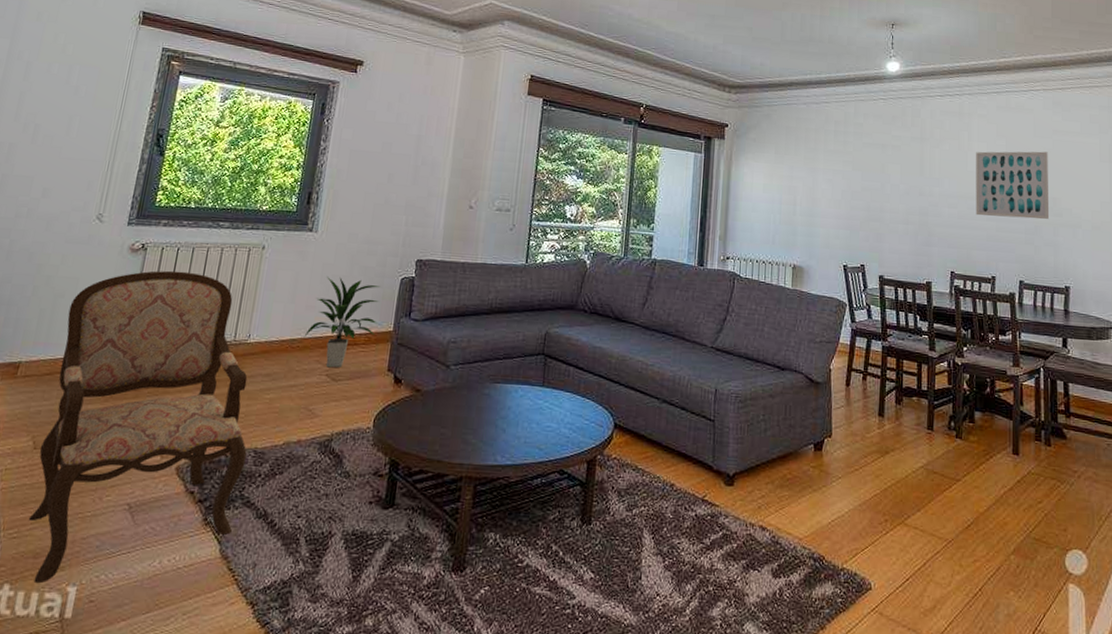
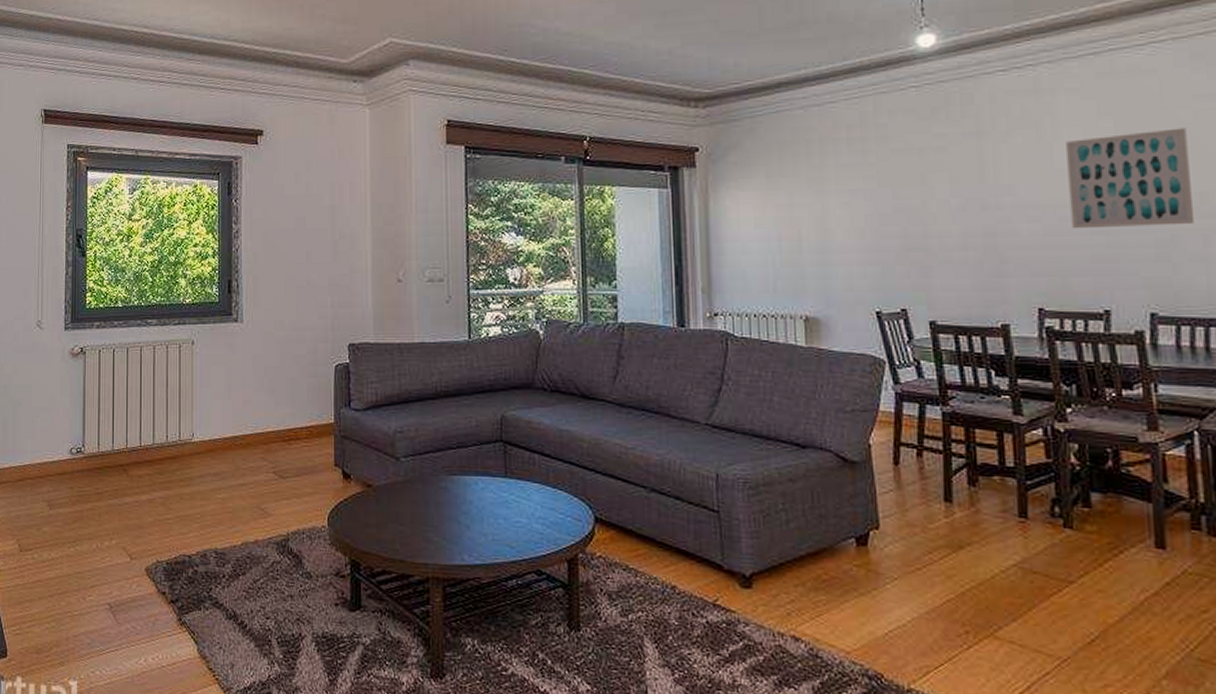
armchair: present [28,270,248,584] -> none [25,373,208,677]
indoor plant: present [303,277,381,368] -> none [245,369,317,465]

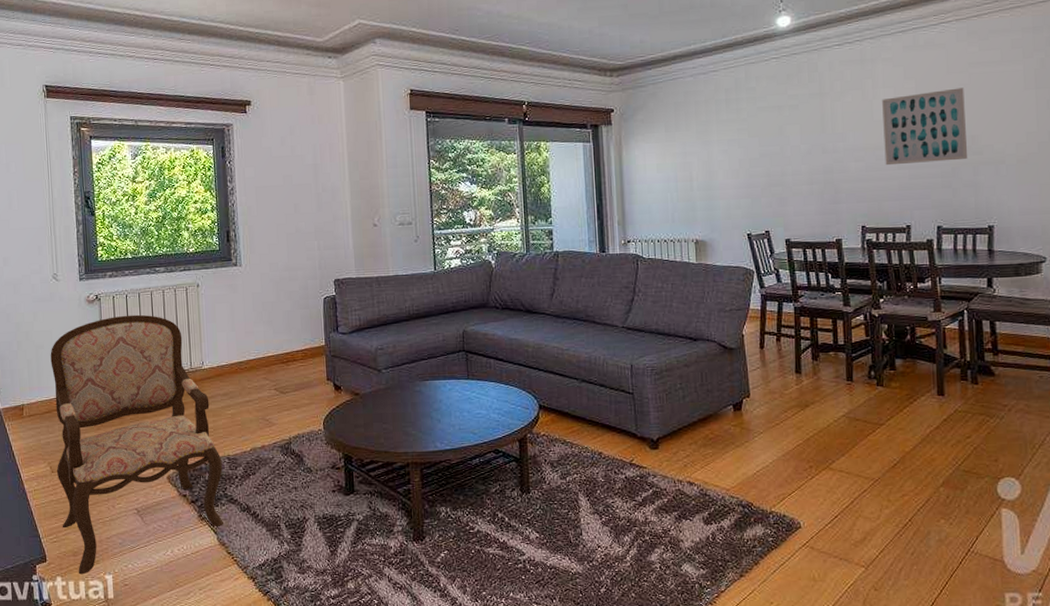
armchair: none [25,373,208,677] -> present [50,314,223,575]

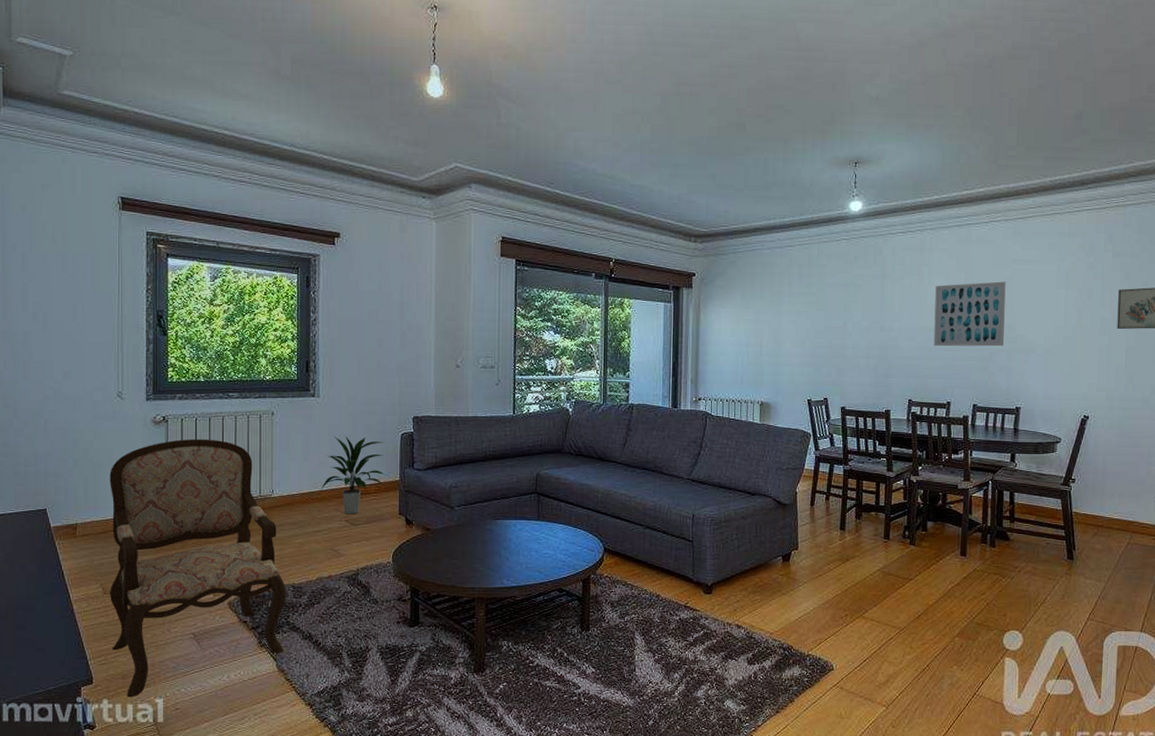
indoor plant: none [249,303,310,383] -> present [321,436,385,515]

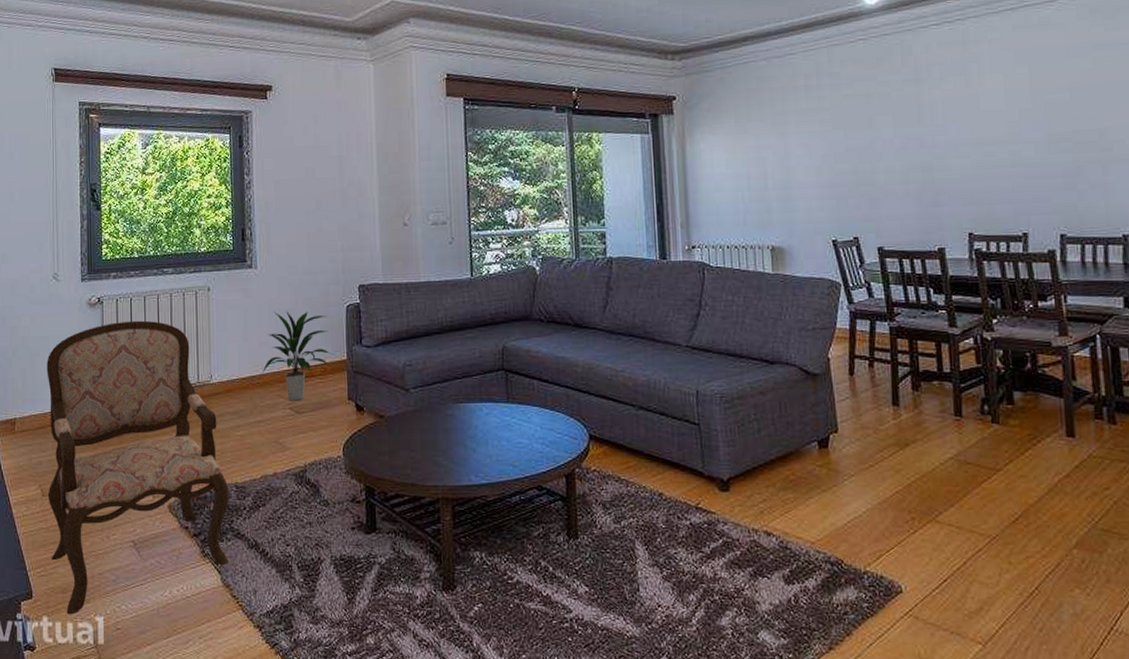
wall art: present [933,281,1006,347] -> none [990,73,1096,163]

